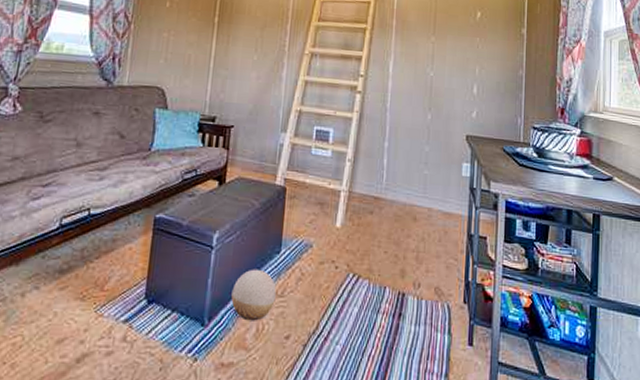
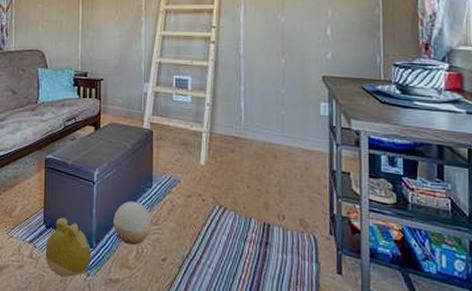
plush toy: none [143,290,202,363] -> present [45,217,92,277]

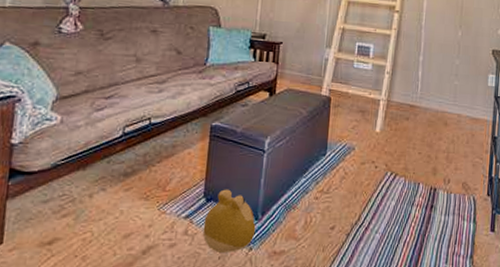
ball: present [113,201,151,245] -> none [282,169,323,215]

